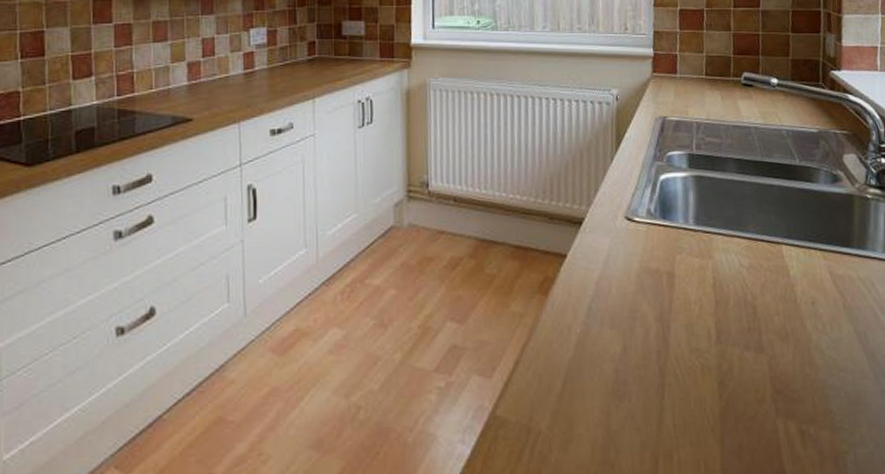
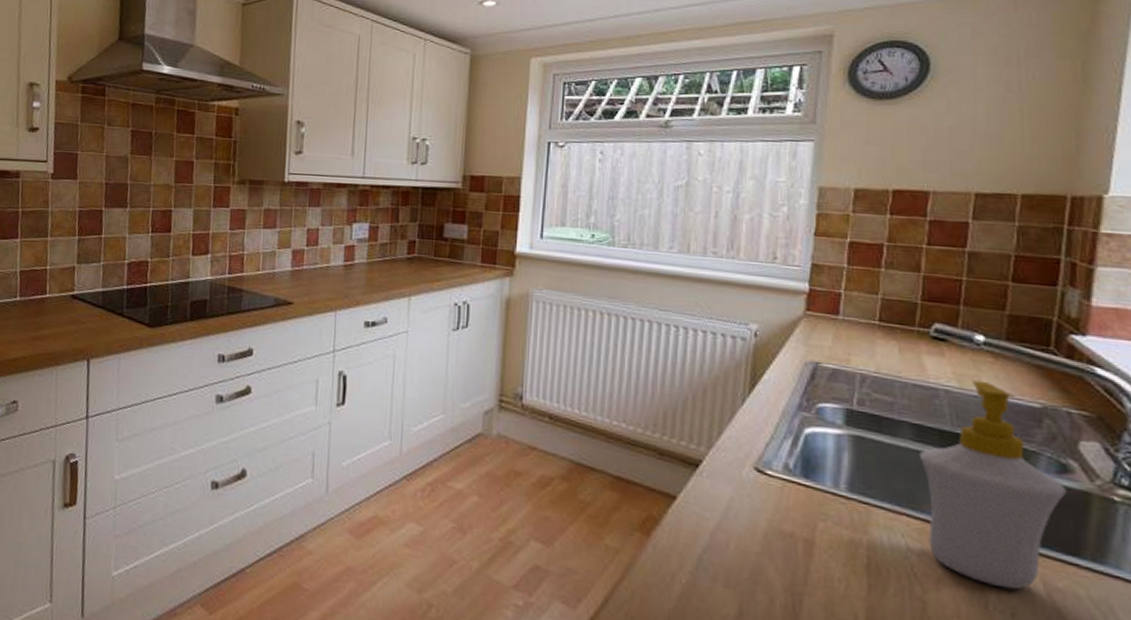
soap bottle: none [741,116,838,283] -> present [919,380,1066,591]

